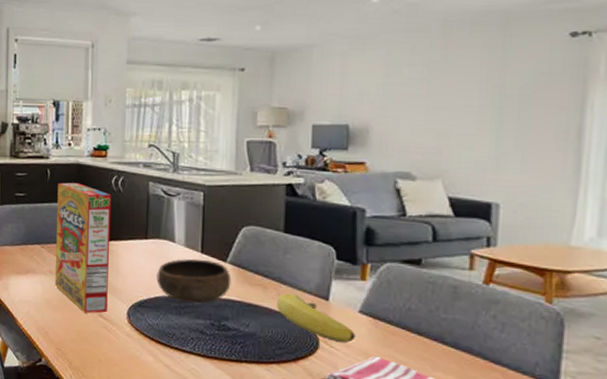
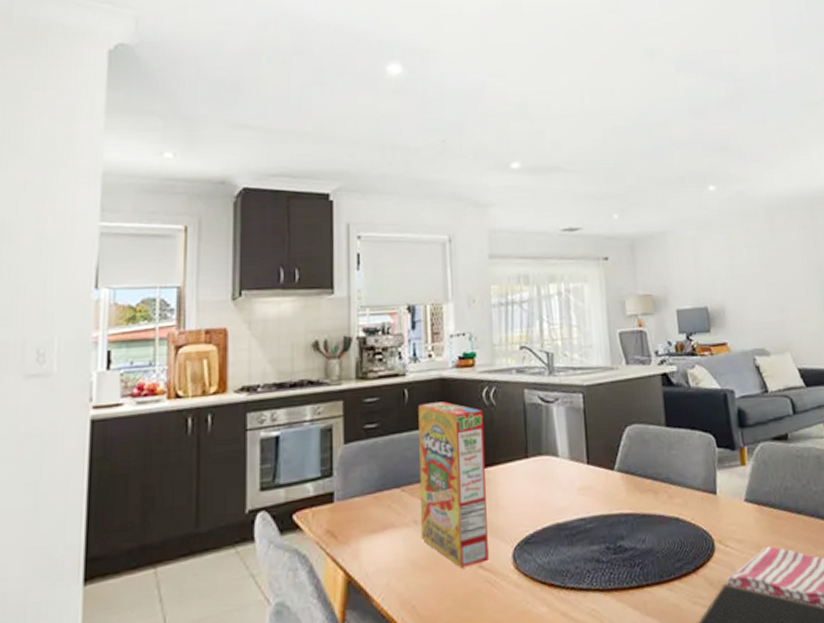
bowl: present [156,258,231,305] -> none [542,471,622,529]
banana: present [277,293,355,342] -> none [669,493,746,539]

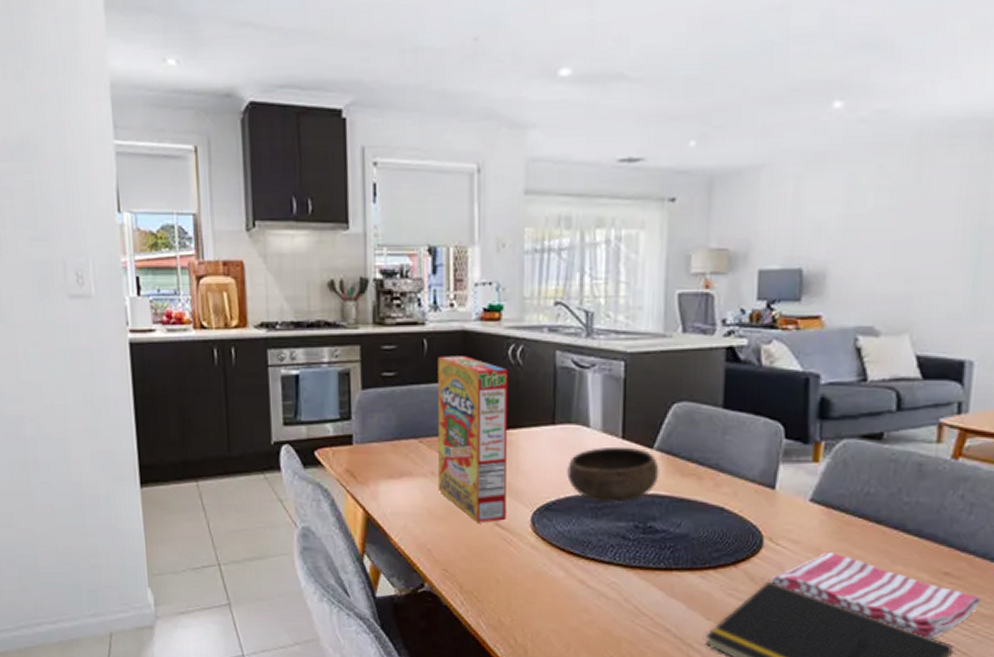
bowl: none [542,471,622,529] -> present [567,446,659,503]

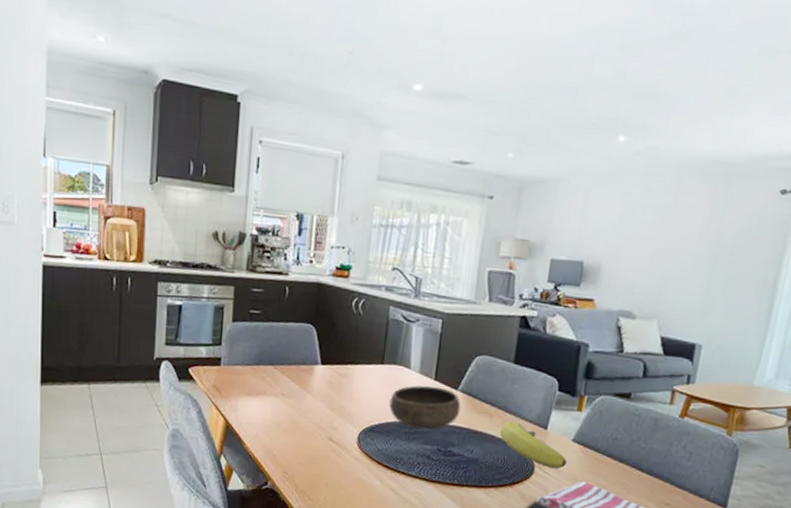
cereal box: present [437,356,508,523] -> none [286,301,351,438]
banana: none [714,483,805,538] -> present [500,421,567,468]

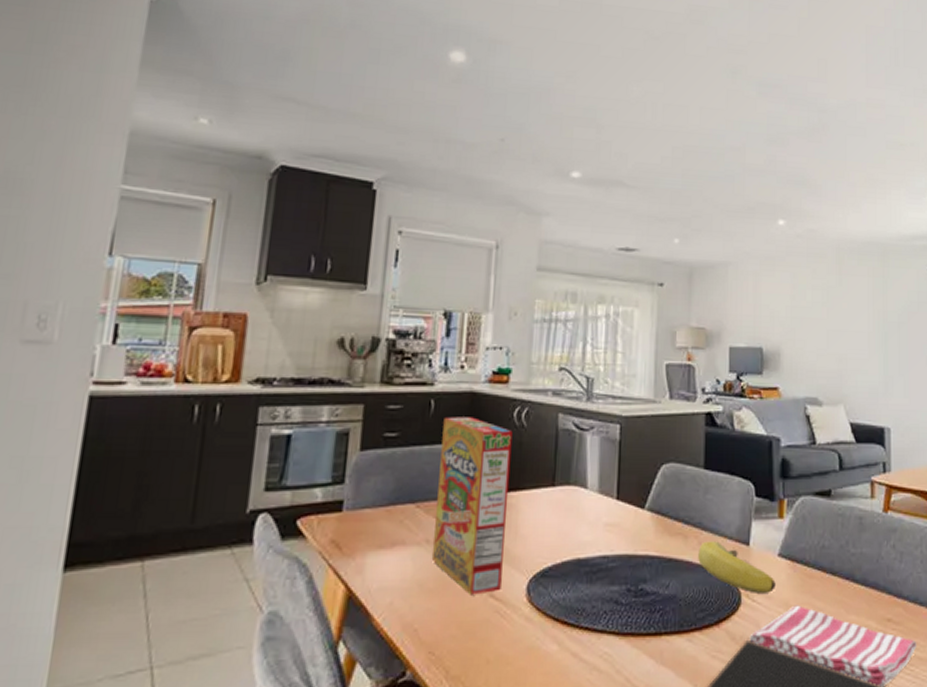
cereal box: none [286,301,351,438] -> present [431,417,513,595]
bowl: present [389,385,461,431] -> none [564,507,650,566]

